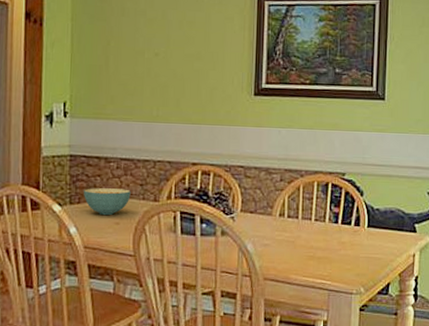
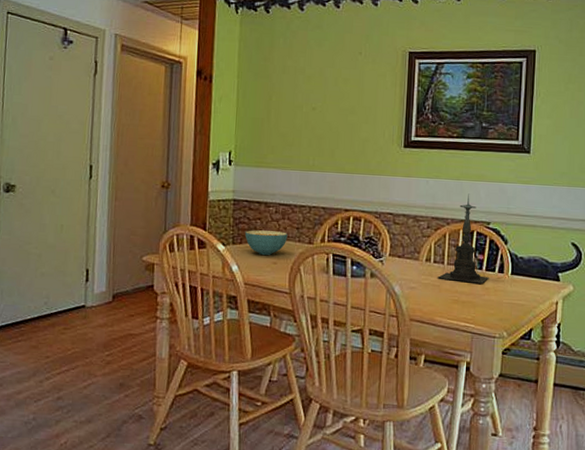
candle holder: none [292,143,345,238] -> present [438,193,489,284]

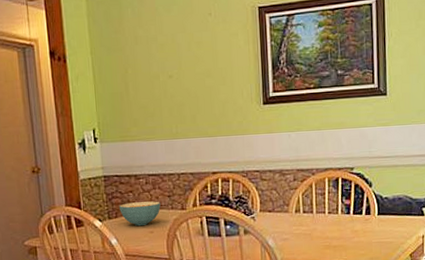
candle holder: present [438,193,489,284] -> none [308,142,357,228]

